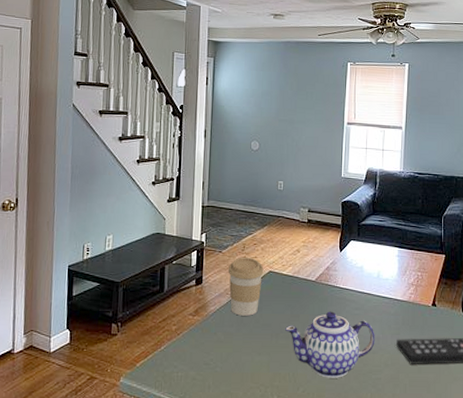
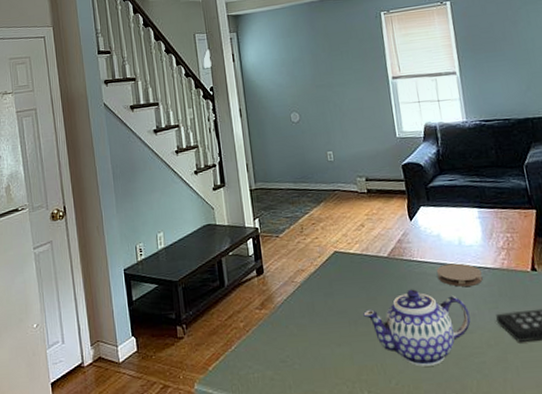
coffee cup: present [228,257,264,316] -> none [288,238,329,305]
coaster: none [354,293,391,313] -> present [436,263,483,287]

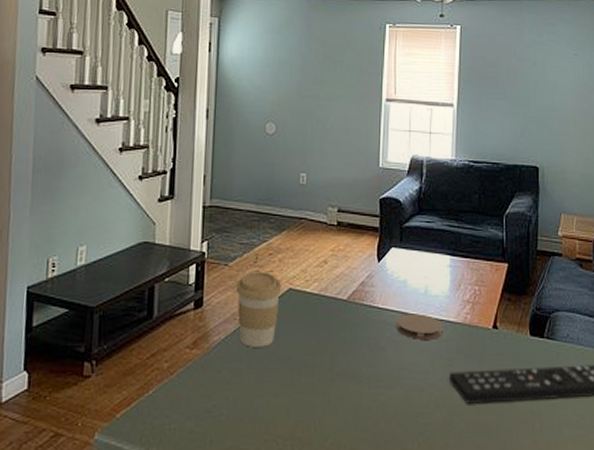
coffee cup: none [288,238,329,305] -> present [236,270,282,347]
teapot: present [363,289,471,367] -> none [309,338,423,425]

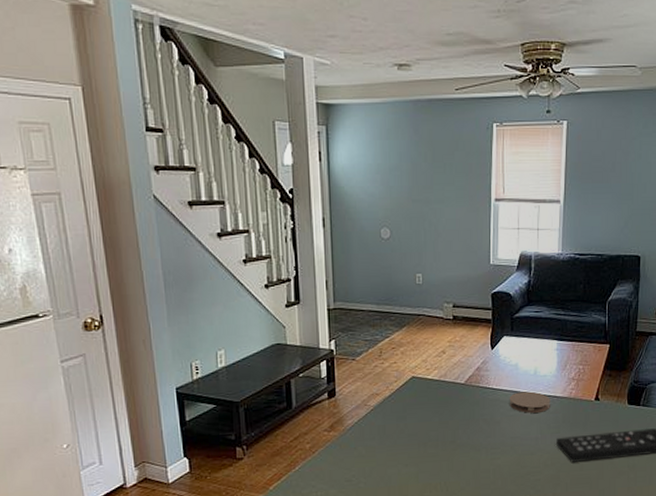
coffee cup: present [236,270,282,347] -> none [364,363,406,427]

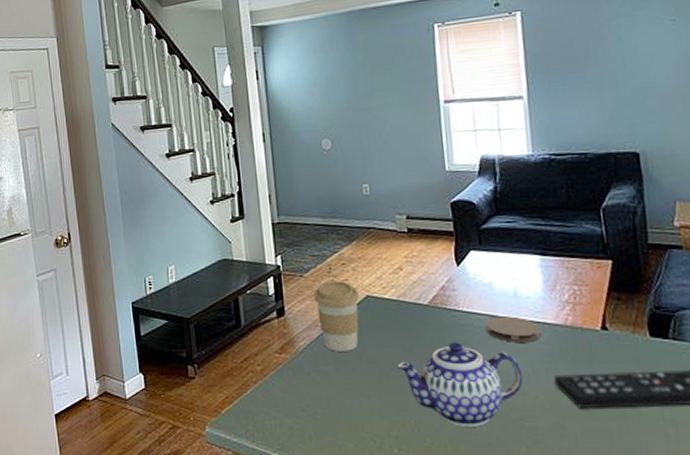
coffee cup: none [364,363,406,427] -> present [313,280,359,352]
teapot: none [433,414,533,484] -> present [397,342,523,427]

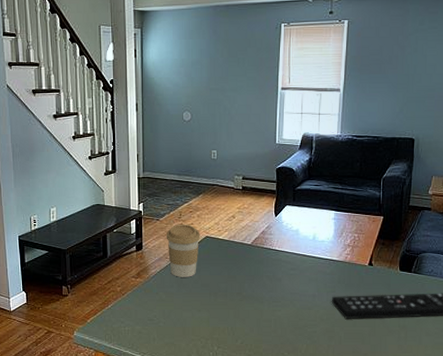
teapot: present [397,342,523,427] -> none [223,272,311,331]
coaster: present [485,316,541,342] -> none [290,254,327,273]

